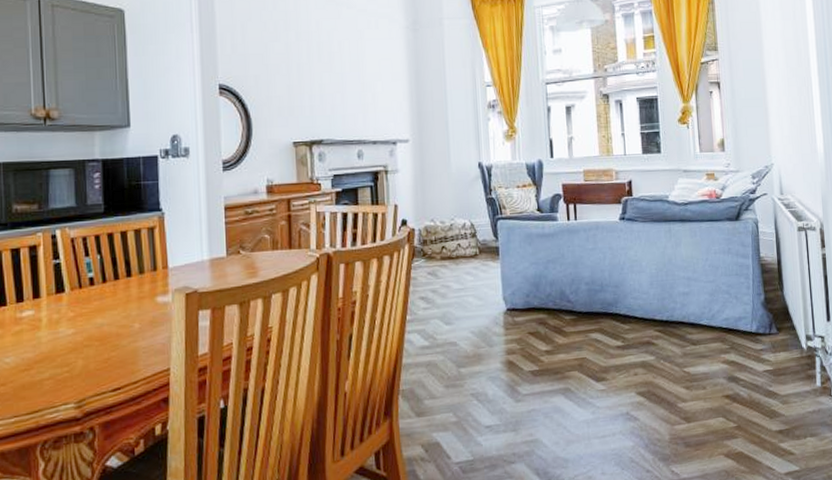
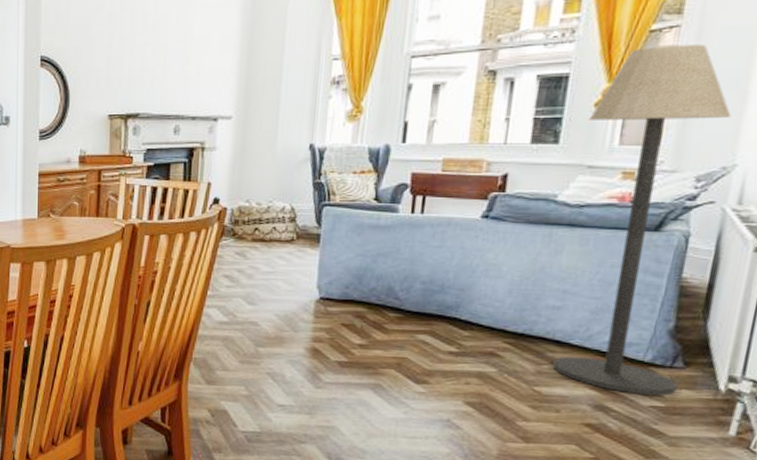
floor lamp: none [676,73,777,362] -> present [552,44,732,396]

